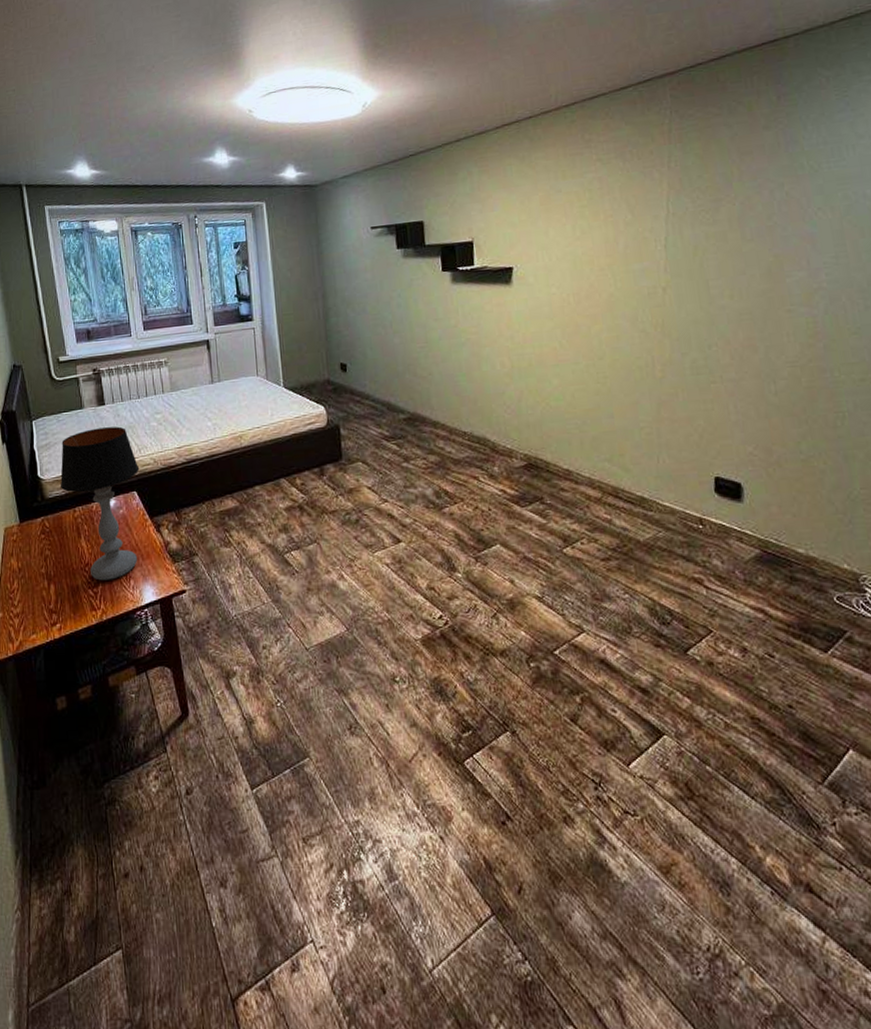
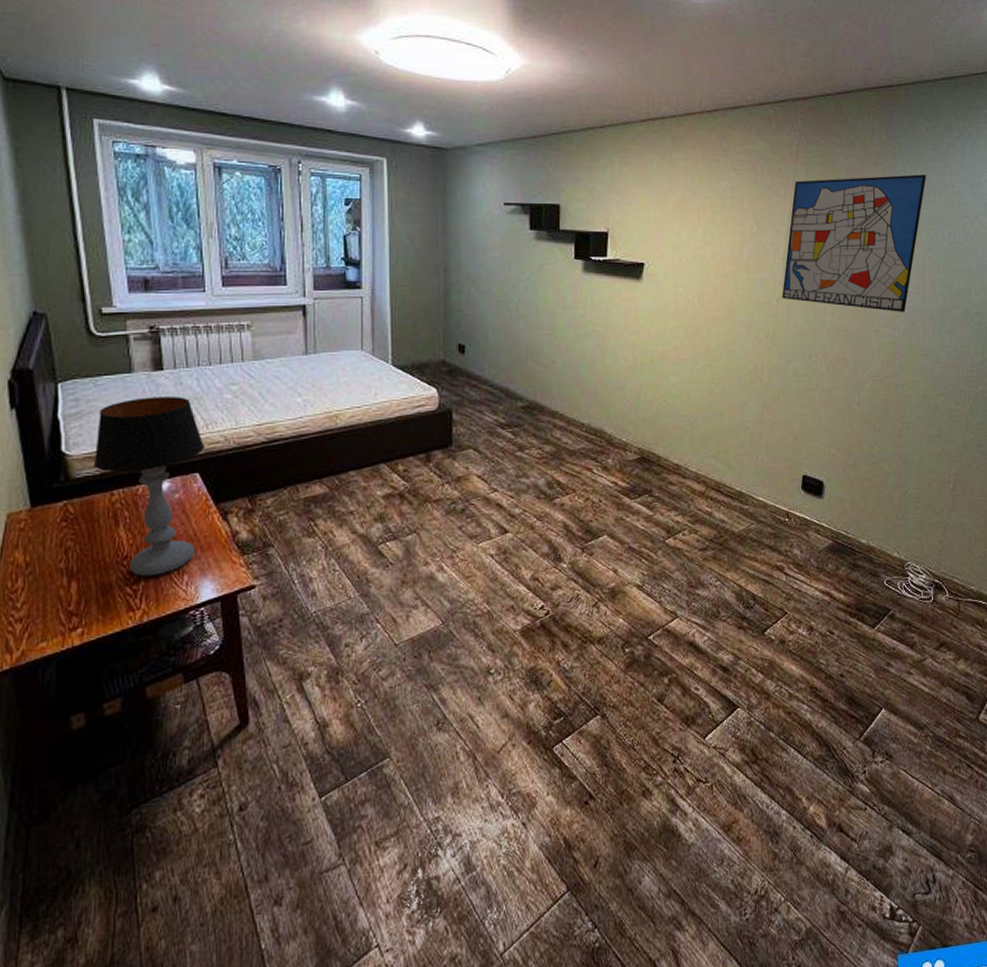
wall art: none [667,129,835,288] -> present [782,174,927,312]

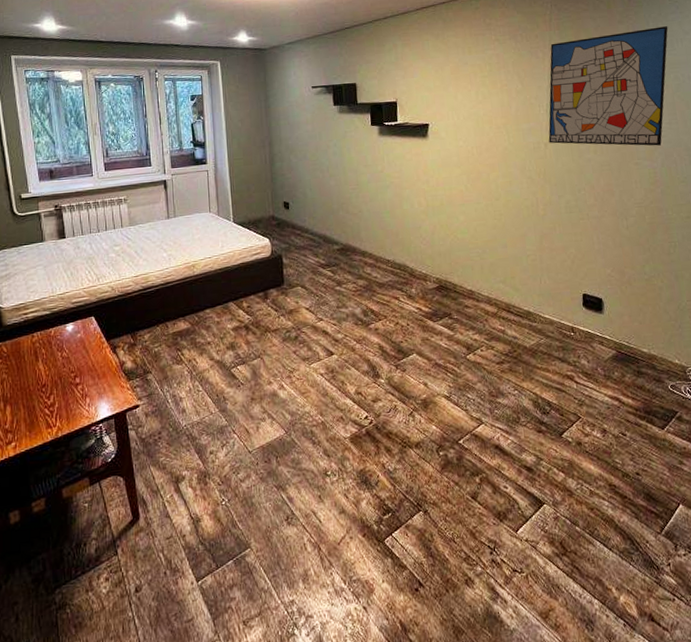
table lamp: present [93,396,205,577] -> none [18,258,98,400]

